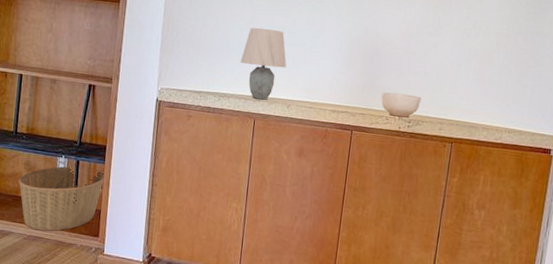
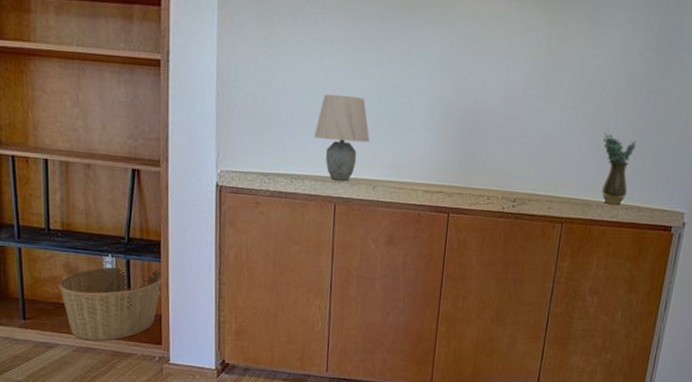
bowl: present [381,92,422,118] -> none [481,167,528,196]
vase: none [486,65,517,129] -> present [601,132,636,205]

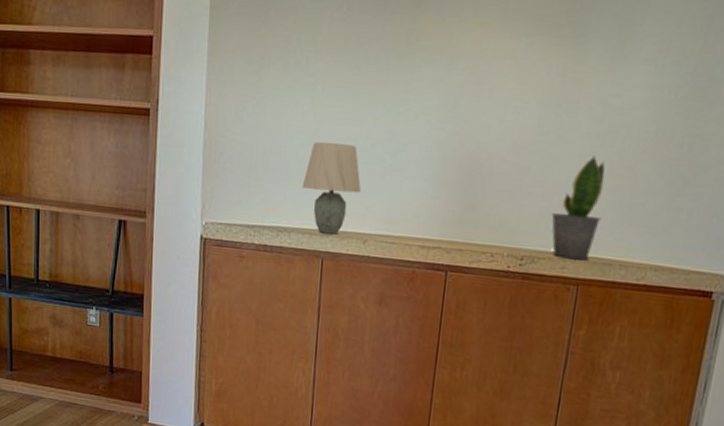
basket: present [59,266,162,341] -> none [45,320,144,396]
potted plant: none [539,109,585,202] -> present [551,156,605,261]
vase: present [601,132,636,205] -> none [625,182,668,266]

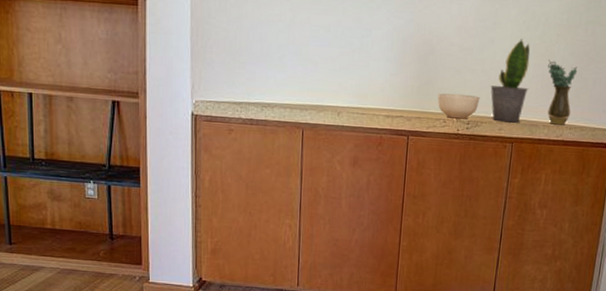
table lamp: present [302,141,362,235] -> none [282,28,335,108]
bowl: none [484,221,538,254] -> present [437,93,480,119]
vase: none [625,182,668,266] -> present [547,59,578,125]

